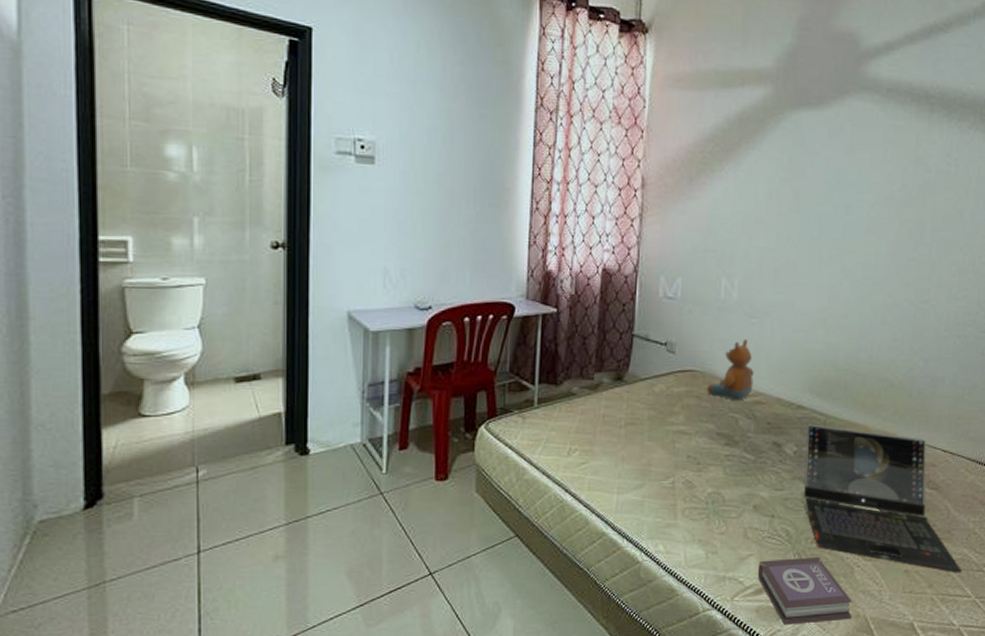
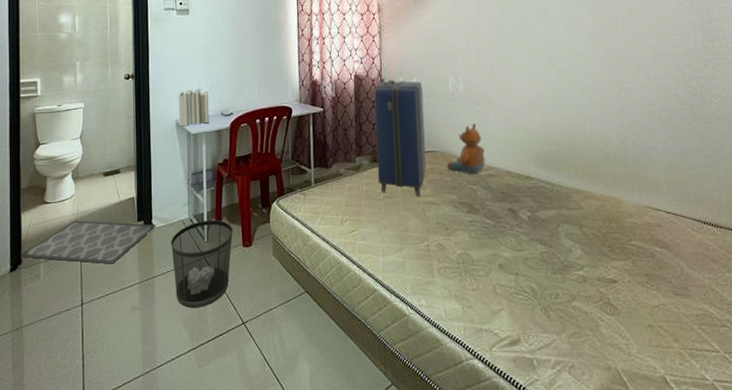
bath mat: none [99,440,314,500] -> present [19,220,157,264]
waste bin: none [334,445,423,555] -> present [171,219,233,308]
books: none [352,271,398,321] -> present [178,90,210,127]
suitcase: none [620,274,688,425] -> present [374,77,426,197]
book: present [757,557,853,625] -> none [509,312,604,375]
laptop computer: present [803,424,962,573] -> none [537,192,706,329]

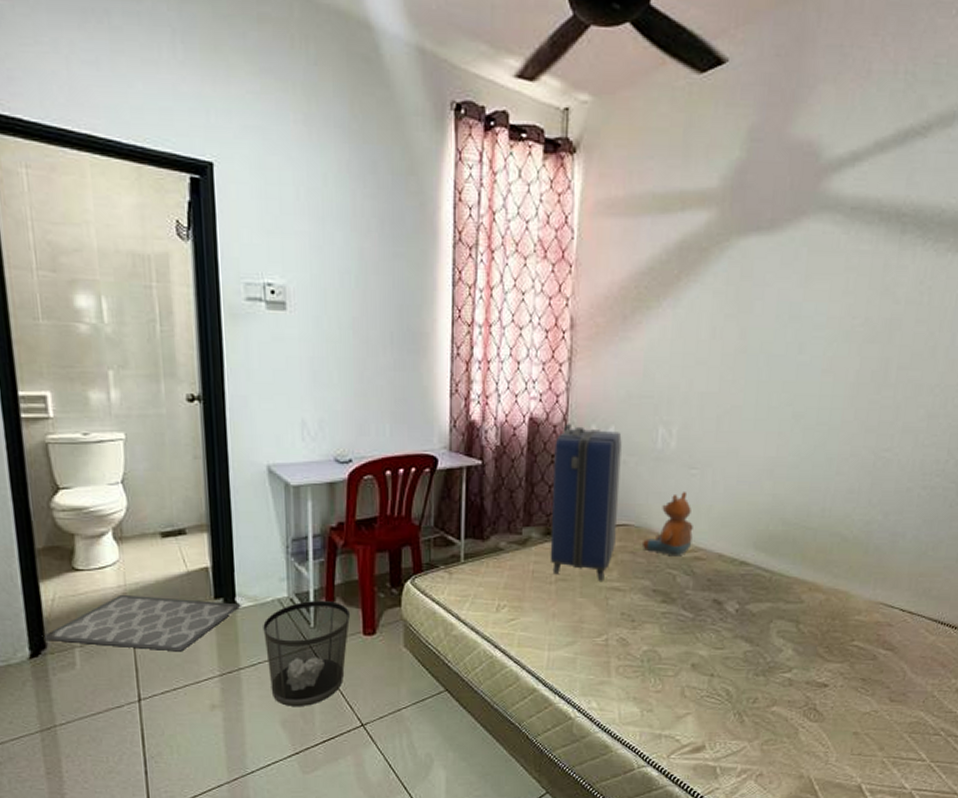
books: present [178,90,210,127] -> none [270,423,318,475]

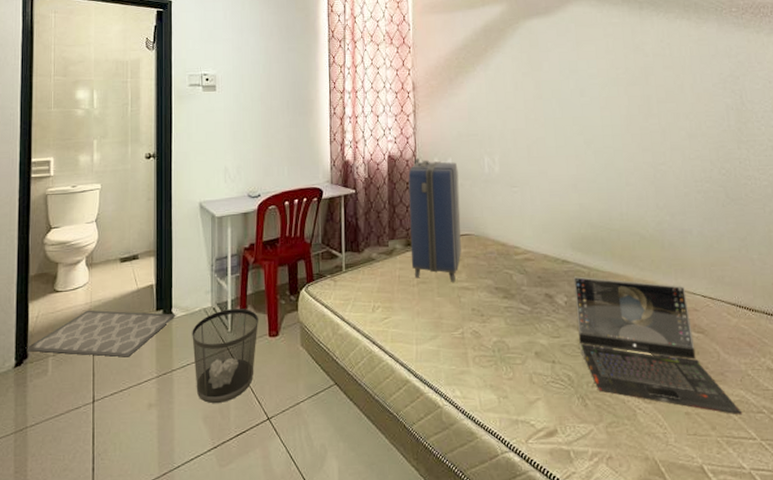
stuffed toy: present [641,492,693,557] -> none [482,206,522,259]
laptop computer: none [745,581,917,737] -> present [573,276,743,415]

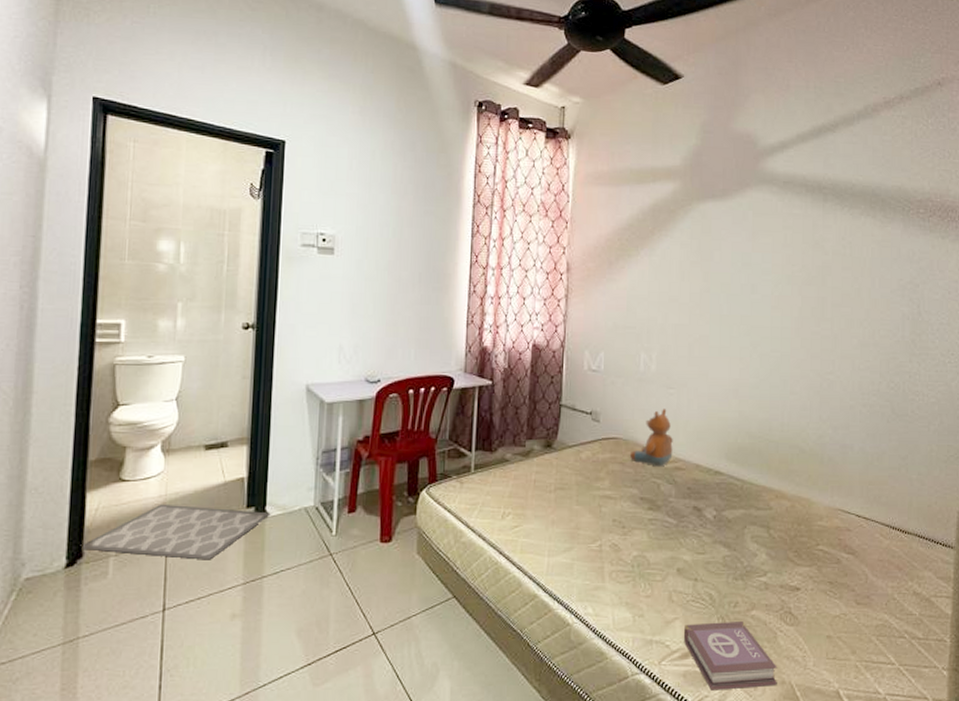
waste bin: present [192,308,258,403] -> none [288,508,369,615]
suitcase: present [408,157,461,282] -> none [549,349,610,490]
stuffed toy: none [482,206,522,259] -> present [629,409,673,467]
book: none [546,400,641,467] -> present [683,622,778,691]
laptop computer: present [573,276,743,415] -> none [724,489,884,640]

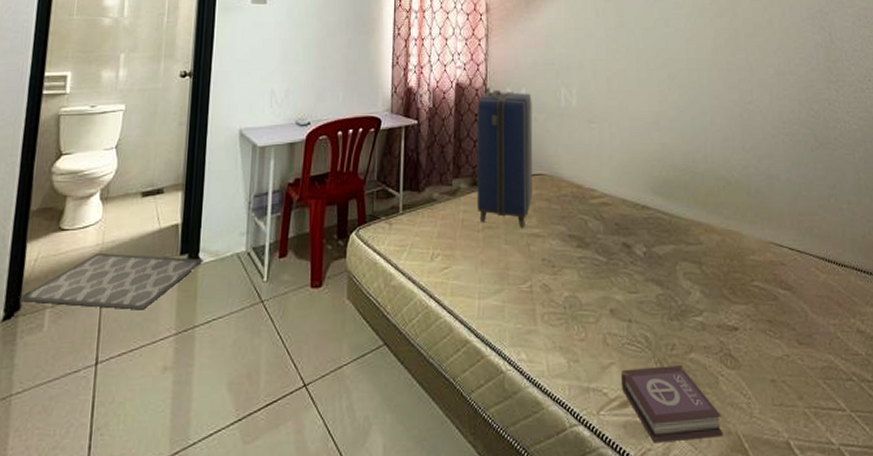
suitcase: none [549,349,610,490] -> present [476,87,533,228]
stuffed toy: present [629,409,673,467] -> none [555,144,598,203]

